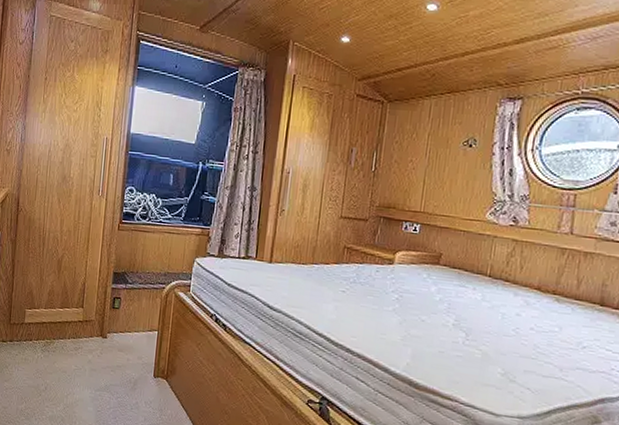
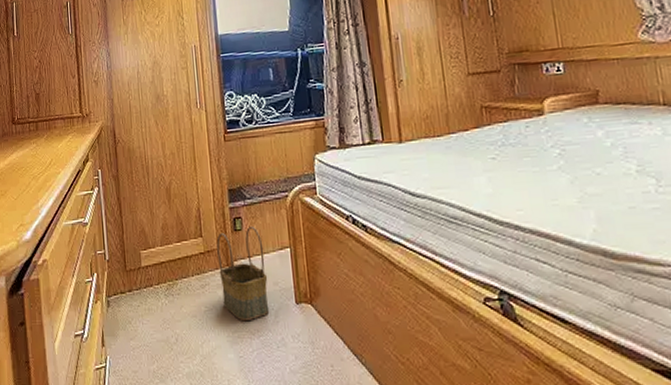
basket: none [91,306,135,384] -> present [216,225,270,322]

